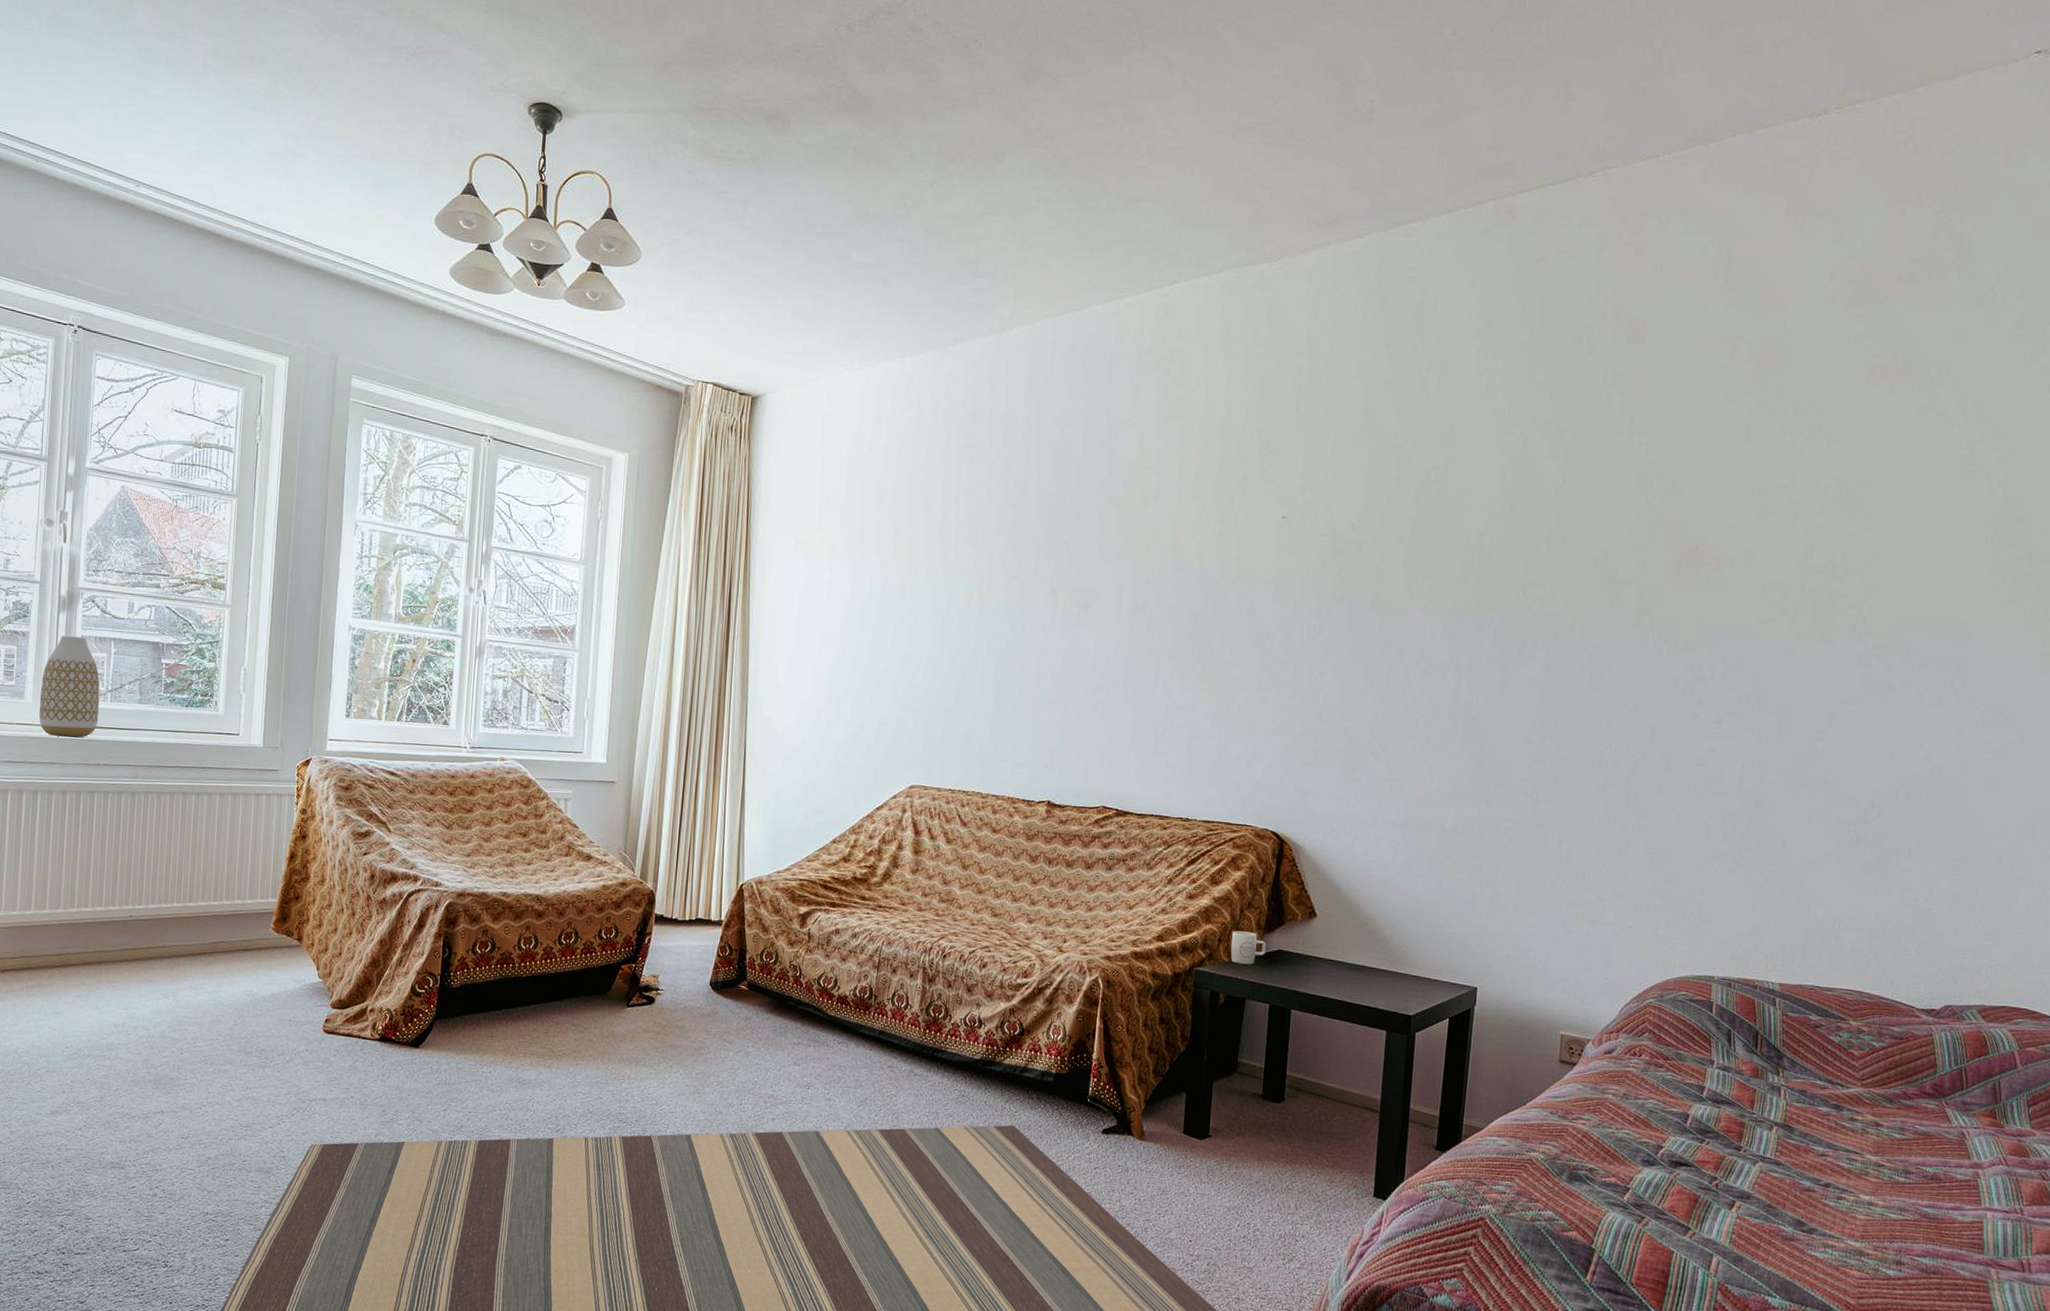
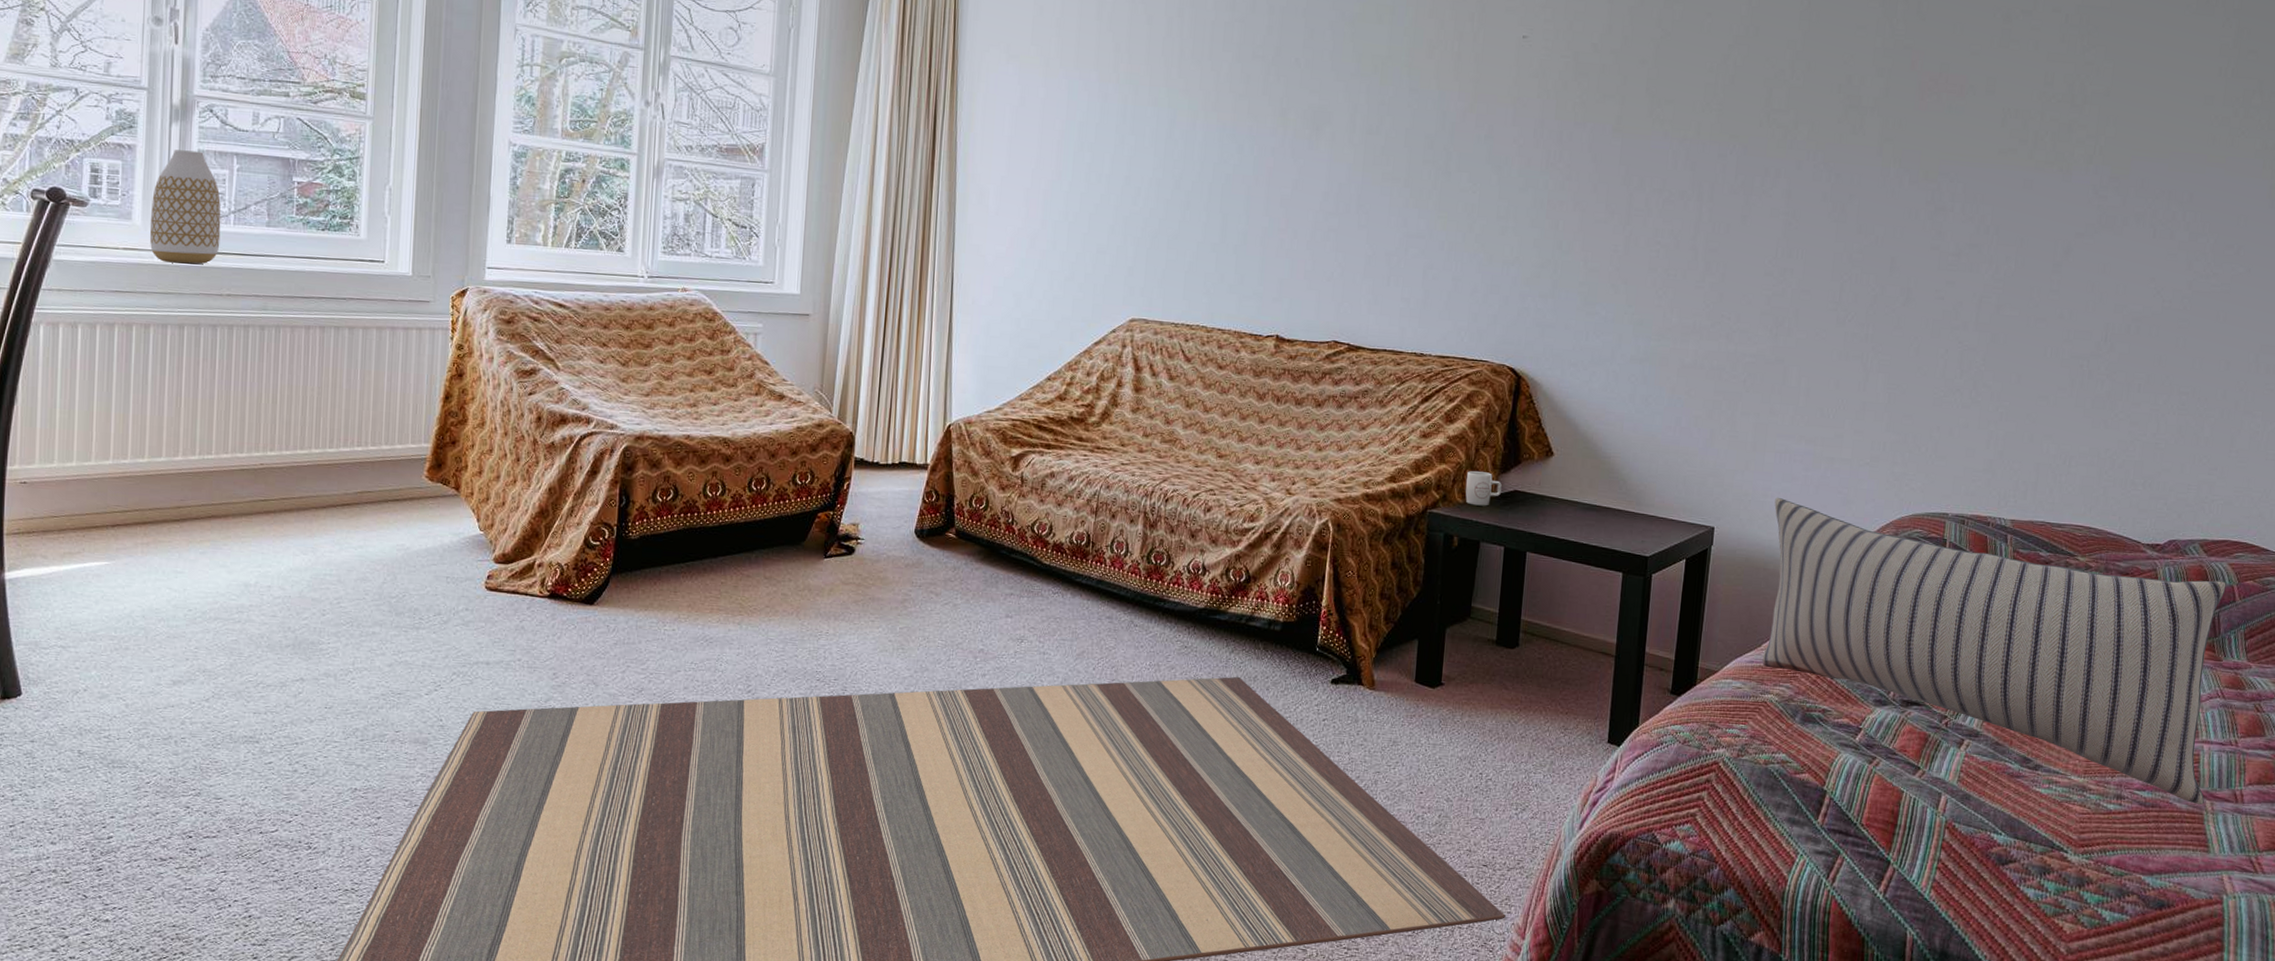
pillow: none [1527,958,2007,1273] -> present [1762,497,2226,805]

